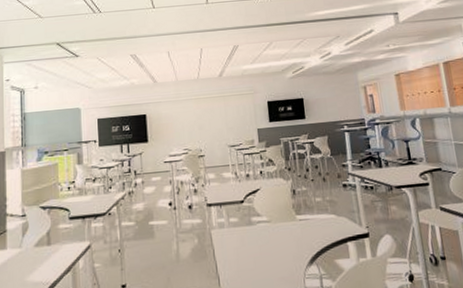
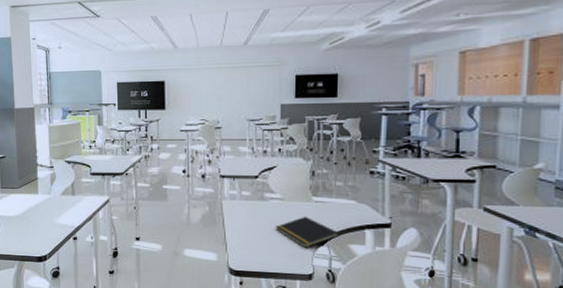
notepad: none [265,236,326,270] -> present [275,216,340,248]

